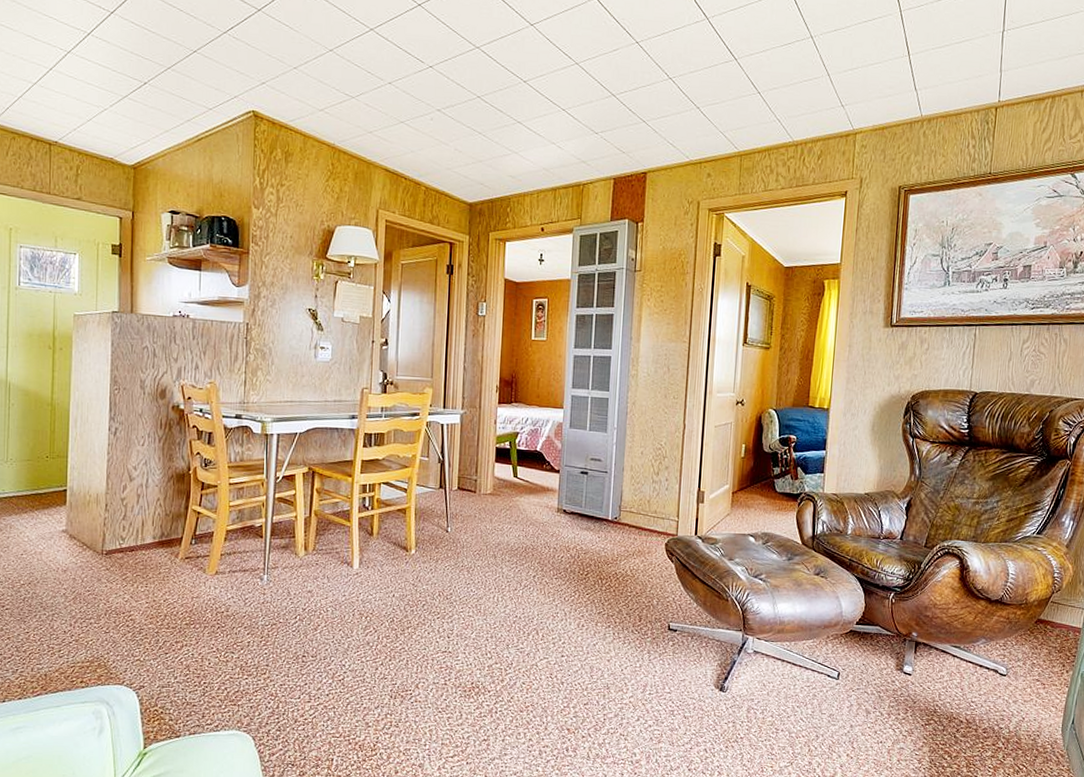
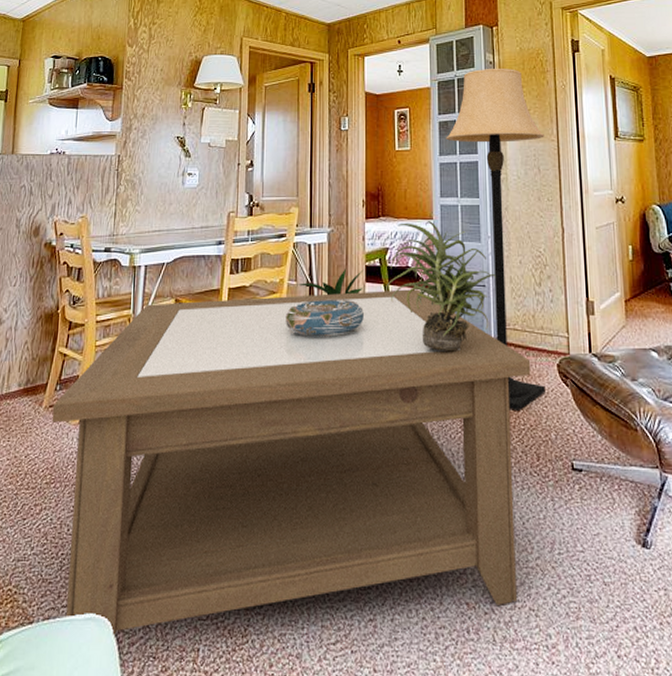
coffee table: none [188,470,642,748] -> present [51,289,531,636]
decorative bowl: none [416,475,493,511] -> present [284,299,365,338]
indoor plant: none [428,448,494,473] -> present [297,268,364,296]
potted plant: none [514,410,618,528] -> present [386,221,496,352]
lamp: none [582,265,677,580] -> present [446,69,546,411]

